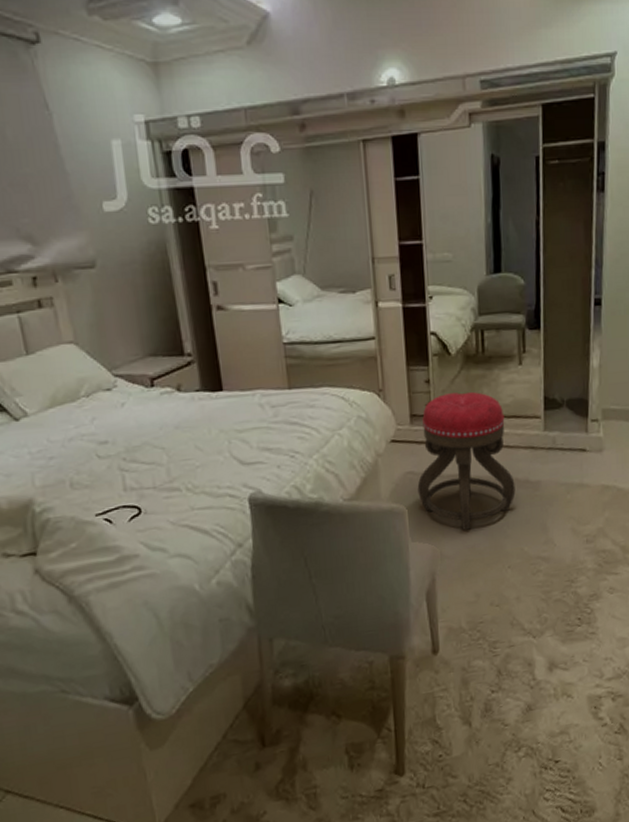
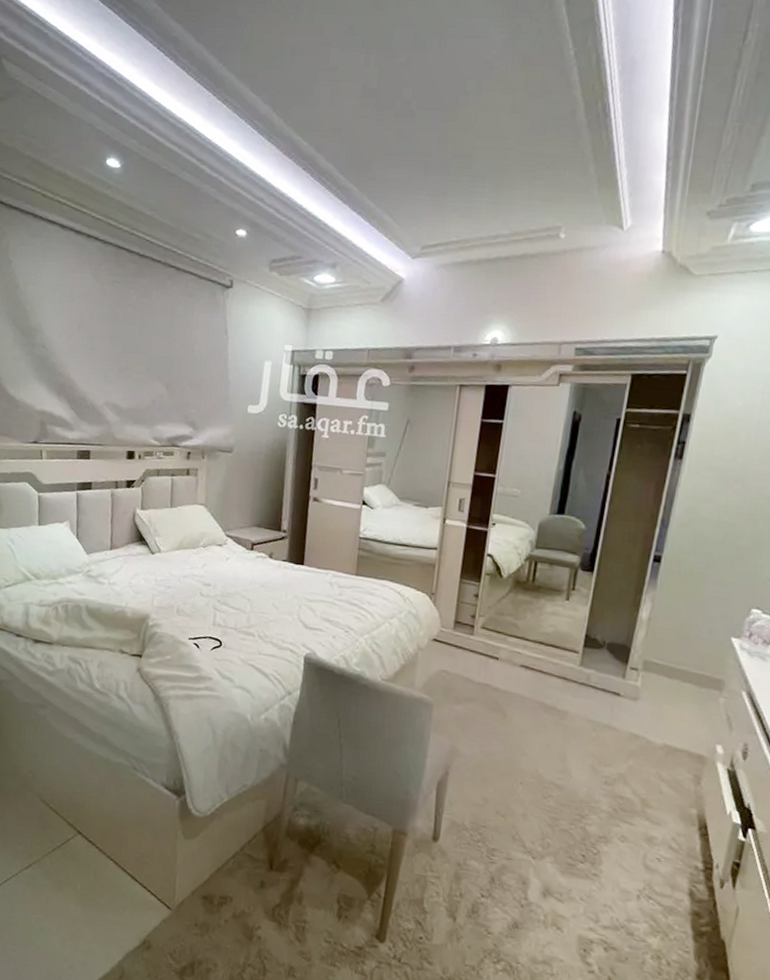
ottoman: present [417,391,516,530] -> none [448,610,543,737]

